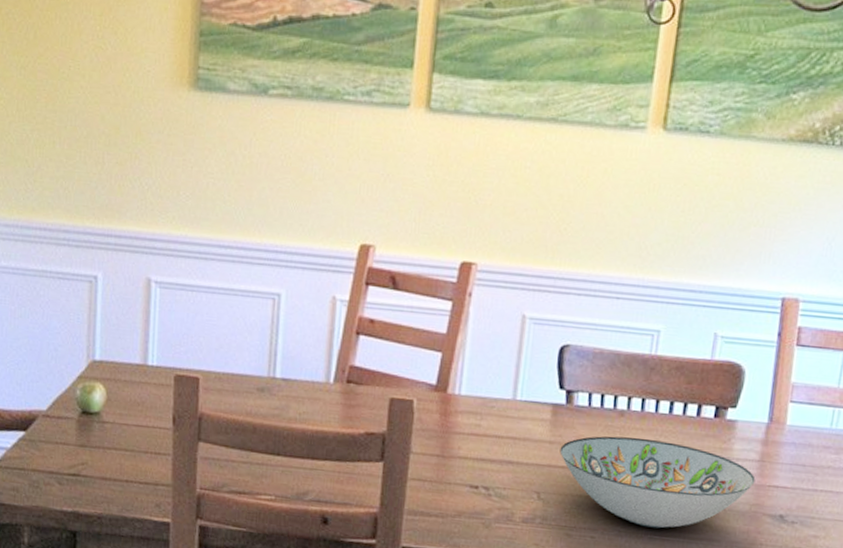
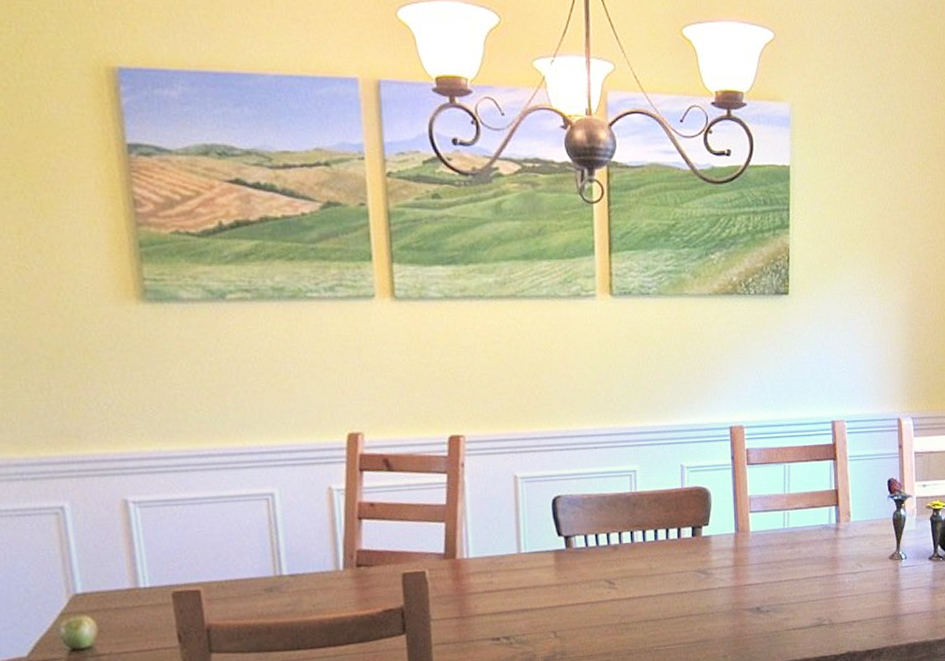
decorative bowl: present [559,436,756,528] -> none [567,564,733,642]

